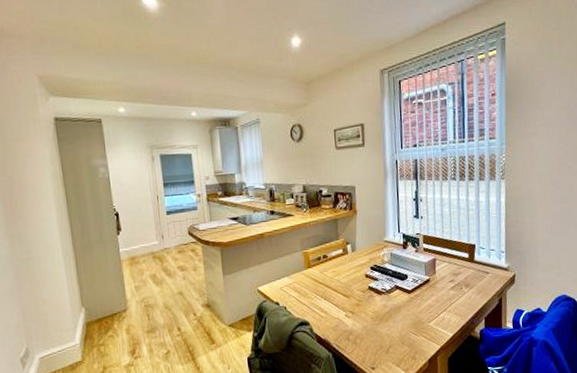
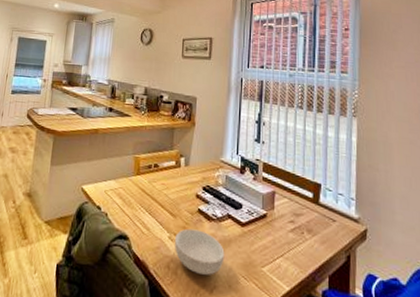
cereal bowl: none [350,303,396,339] -> present [174,228,225,275]

